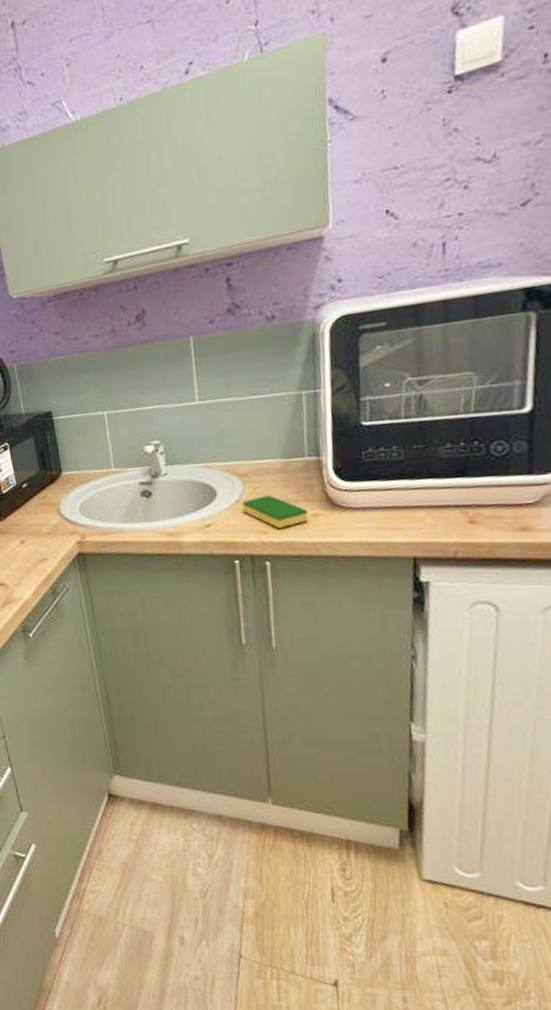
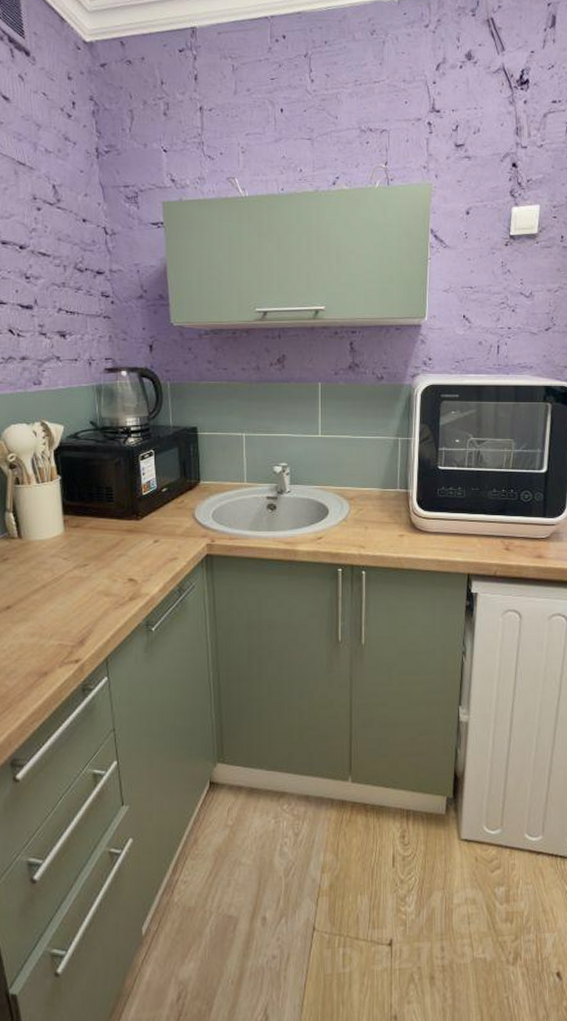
dish sponge: present [241,495,308,528] -> none [347,517,396,544]

